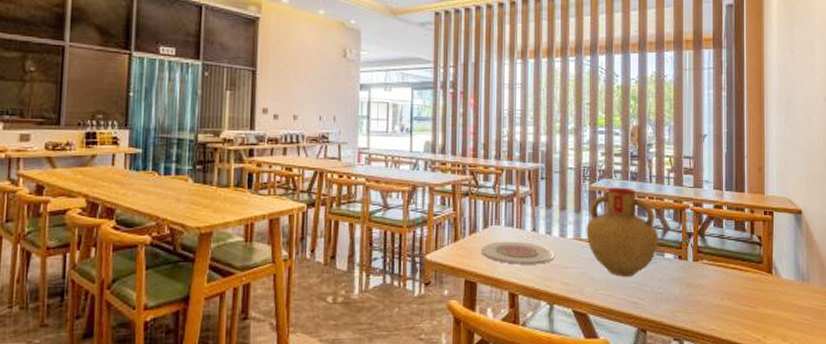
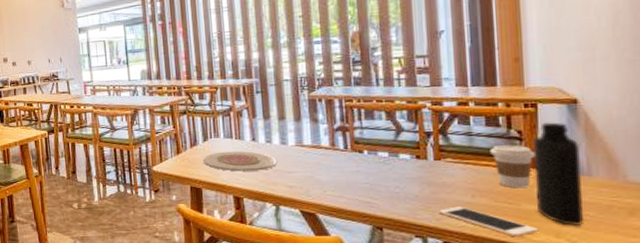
vase: present [586,187,658,277] -> none [308,93,391,179]
cell phone: none [693,309,771,341] -> present [438,206,539,237]
coffee cup: none [737,250,770,292] -> present [490,145,535,189]
bottle: none [769,230,803,330] -> present [532,122,583,227]

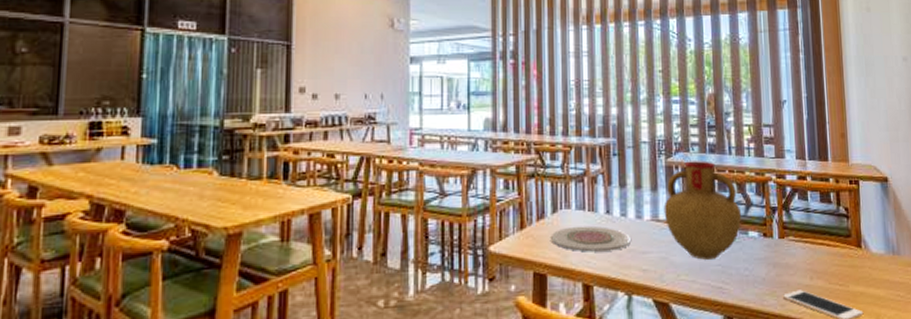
vase: none [308,93,391,179] -> present [663,161,741,260]
coffee cup: present [490,145,535,189] -> none [824,222,859,269]
bottle: present [532,122,583,227] -> none [856,200,896,308]

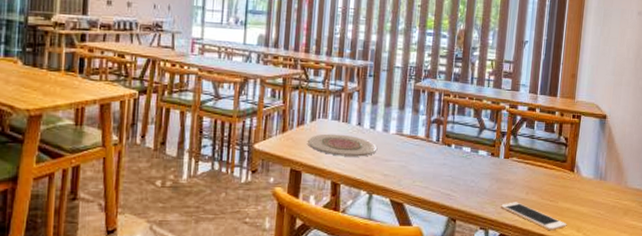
vase: present [663,161,741,260] -> none [407,87,475,171]

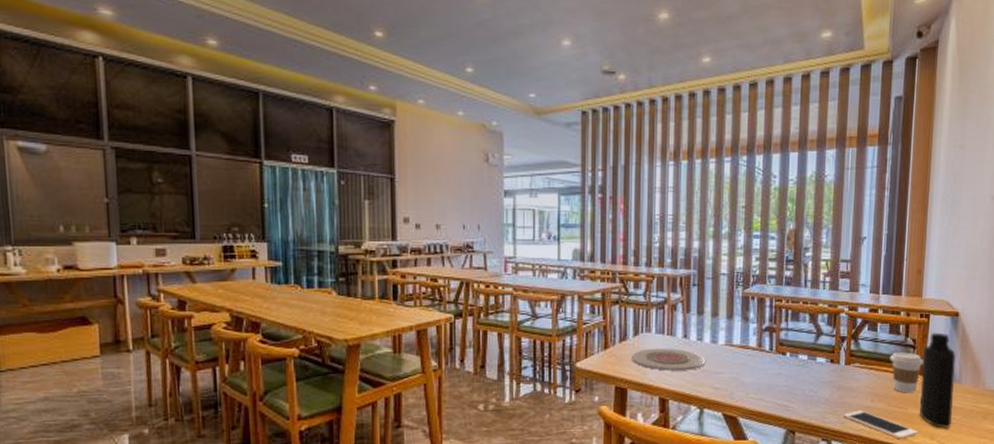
coffee cup: none [544,149,574,188] -> present [890,352,923,394]
bottle: none [568,132,602,223] -> present [919,332,956,429]

